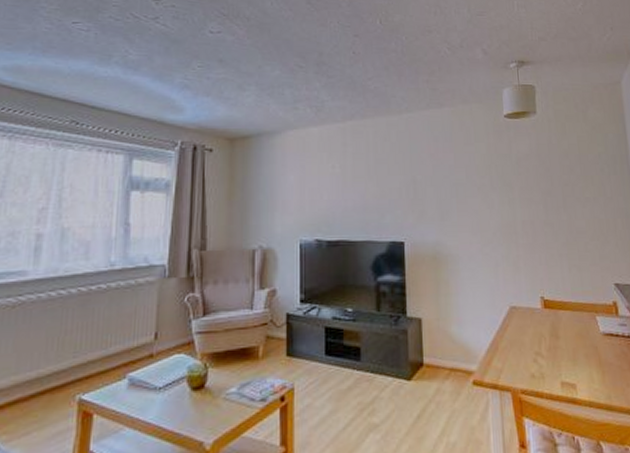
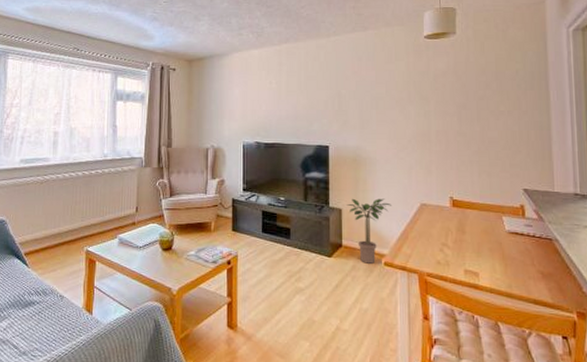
potted plant: none [426,303,478,385] -> present [346,198,391,264]

